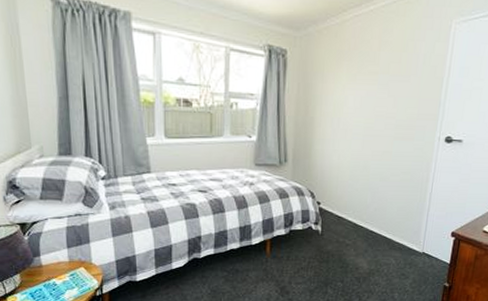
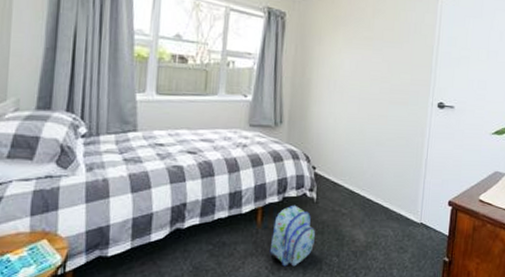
backpack: none [278,237,321,290] -> present [269,205,316,267]

